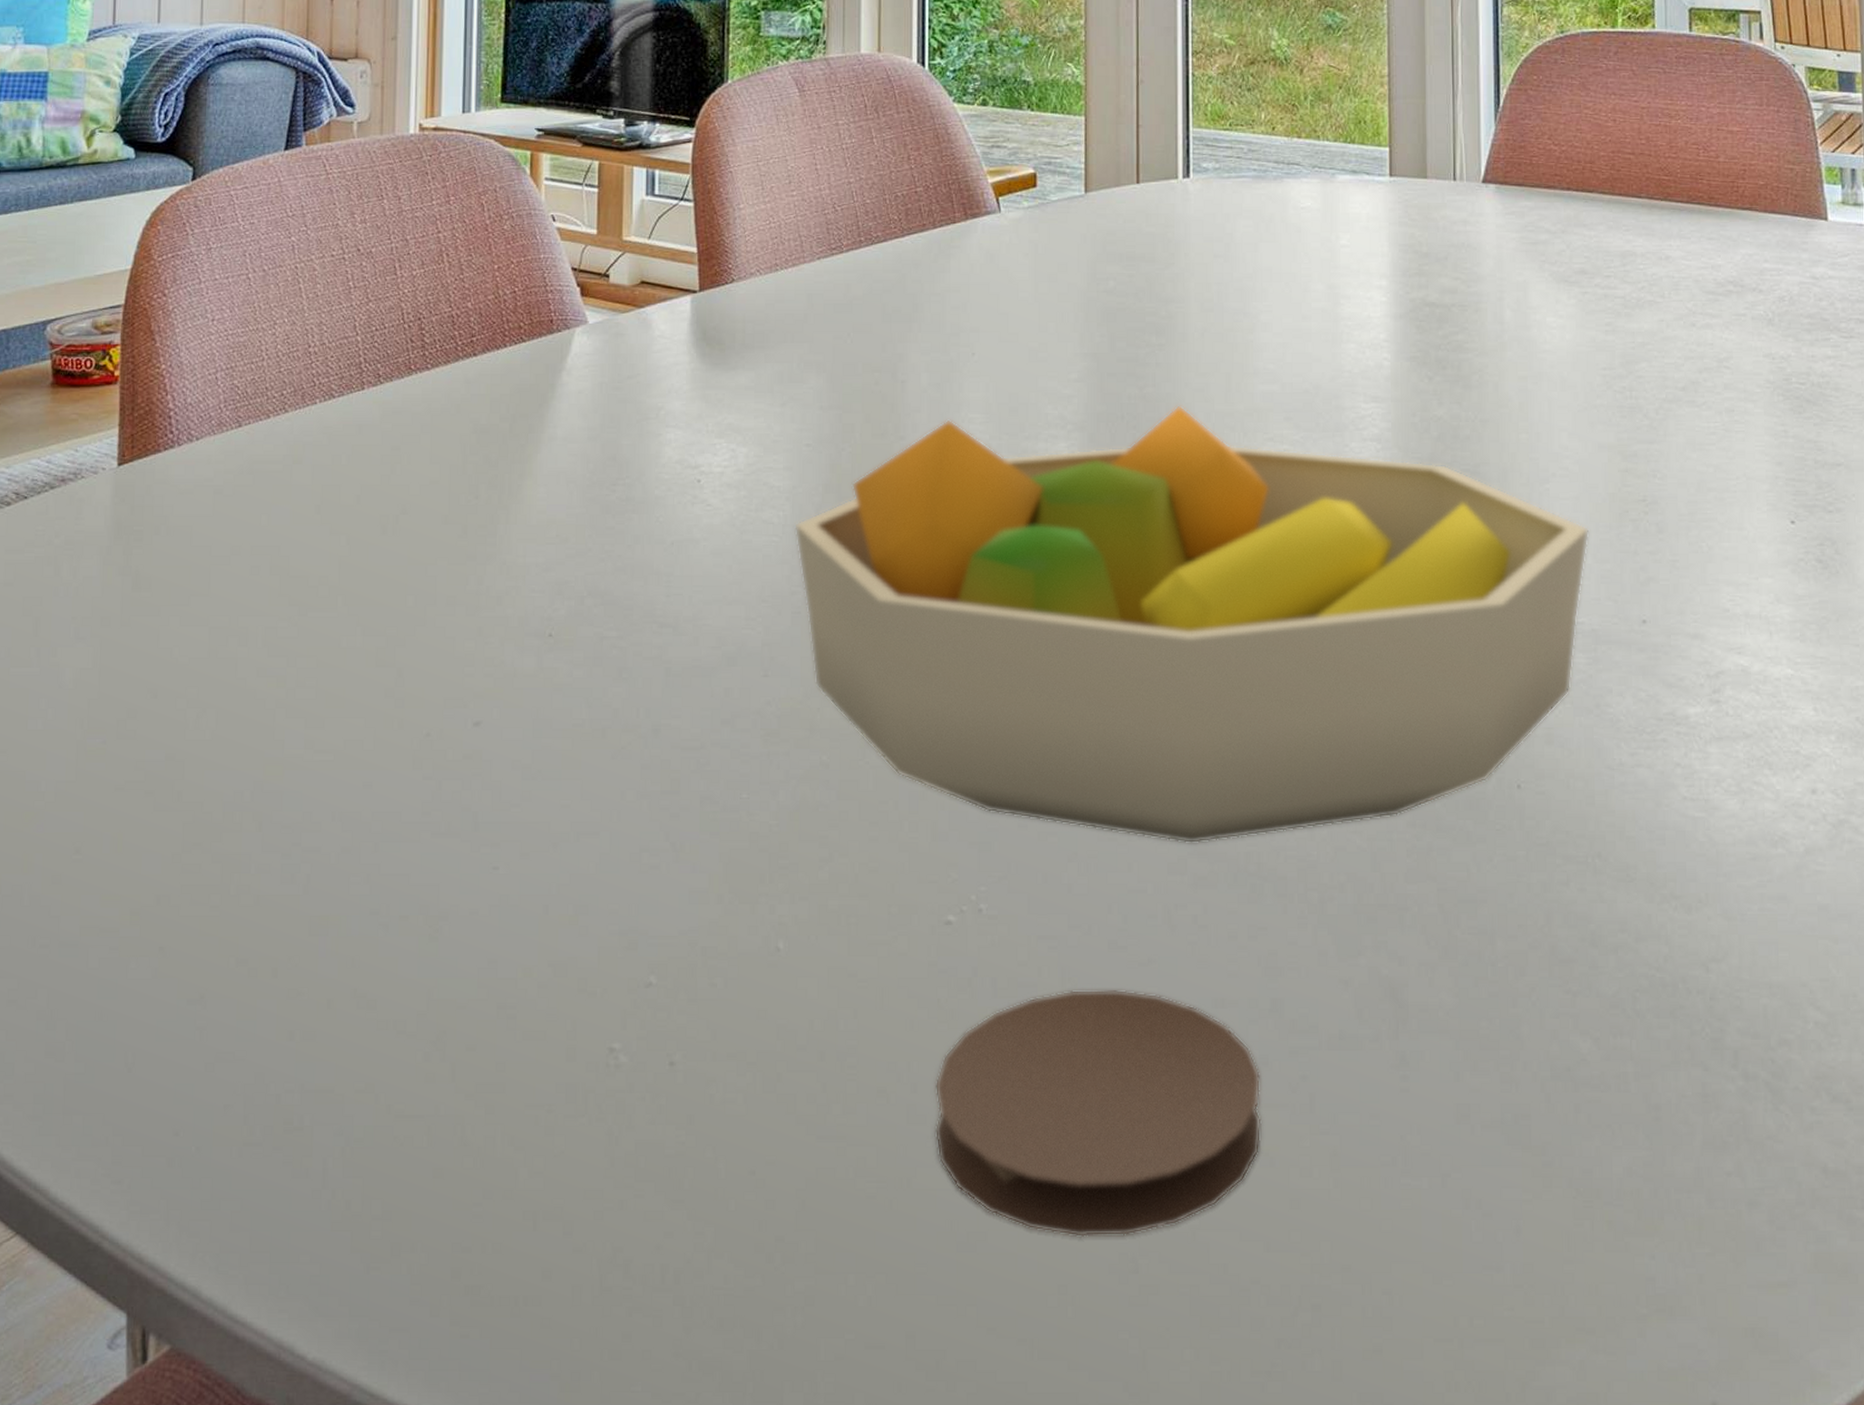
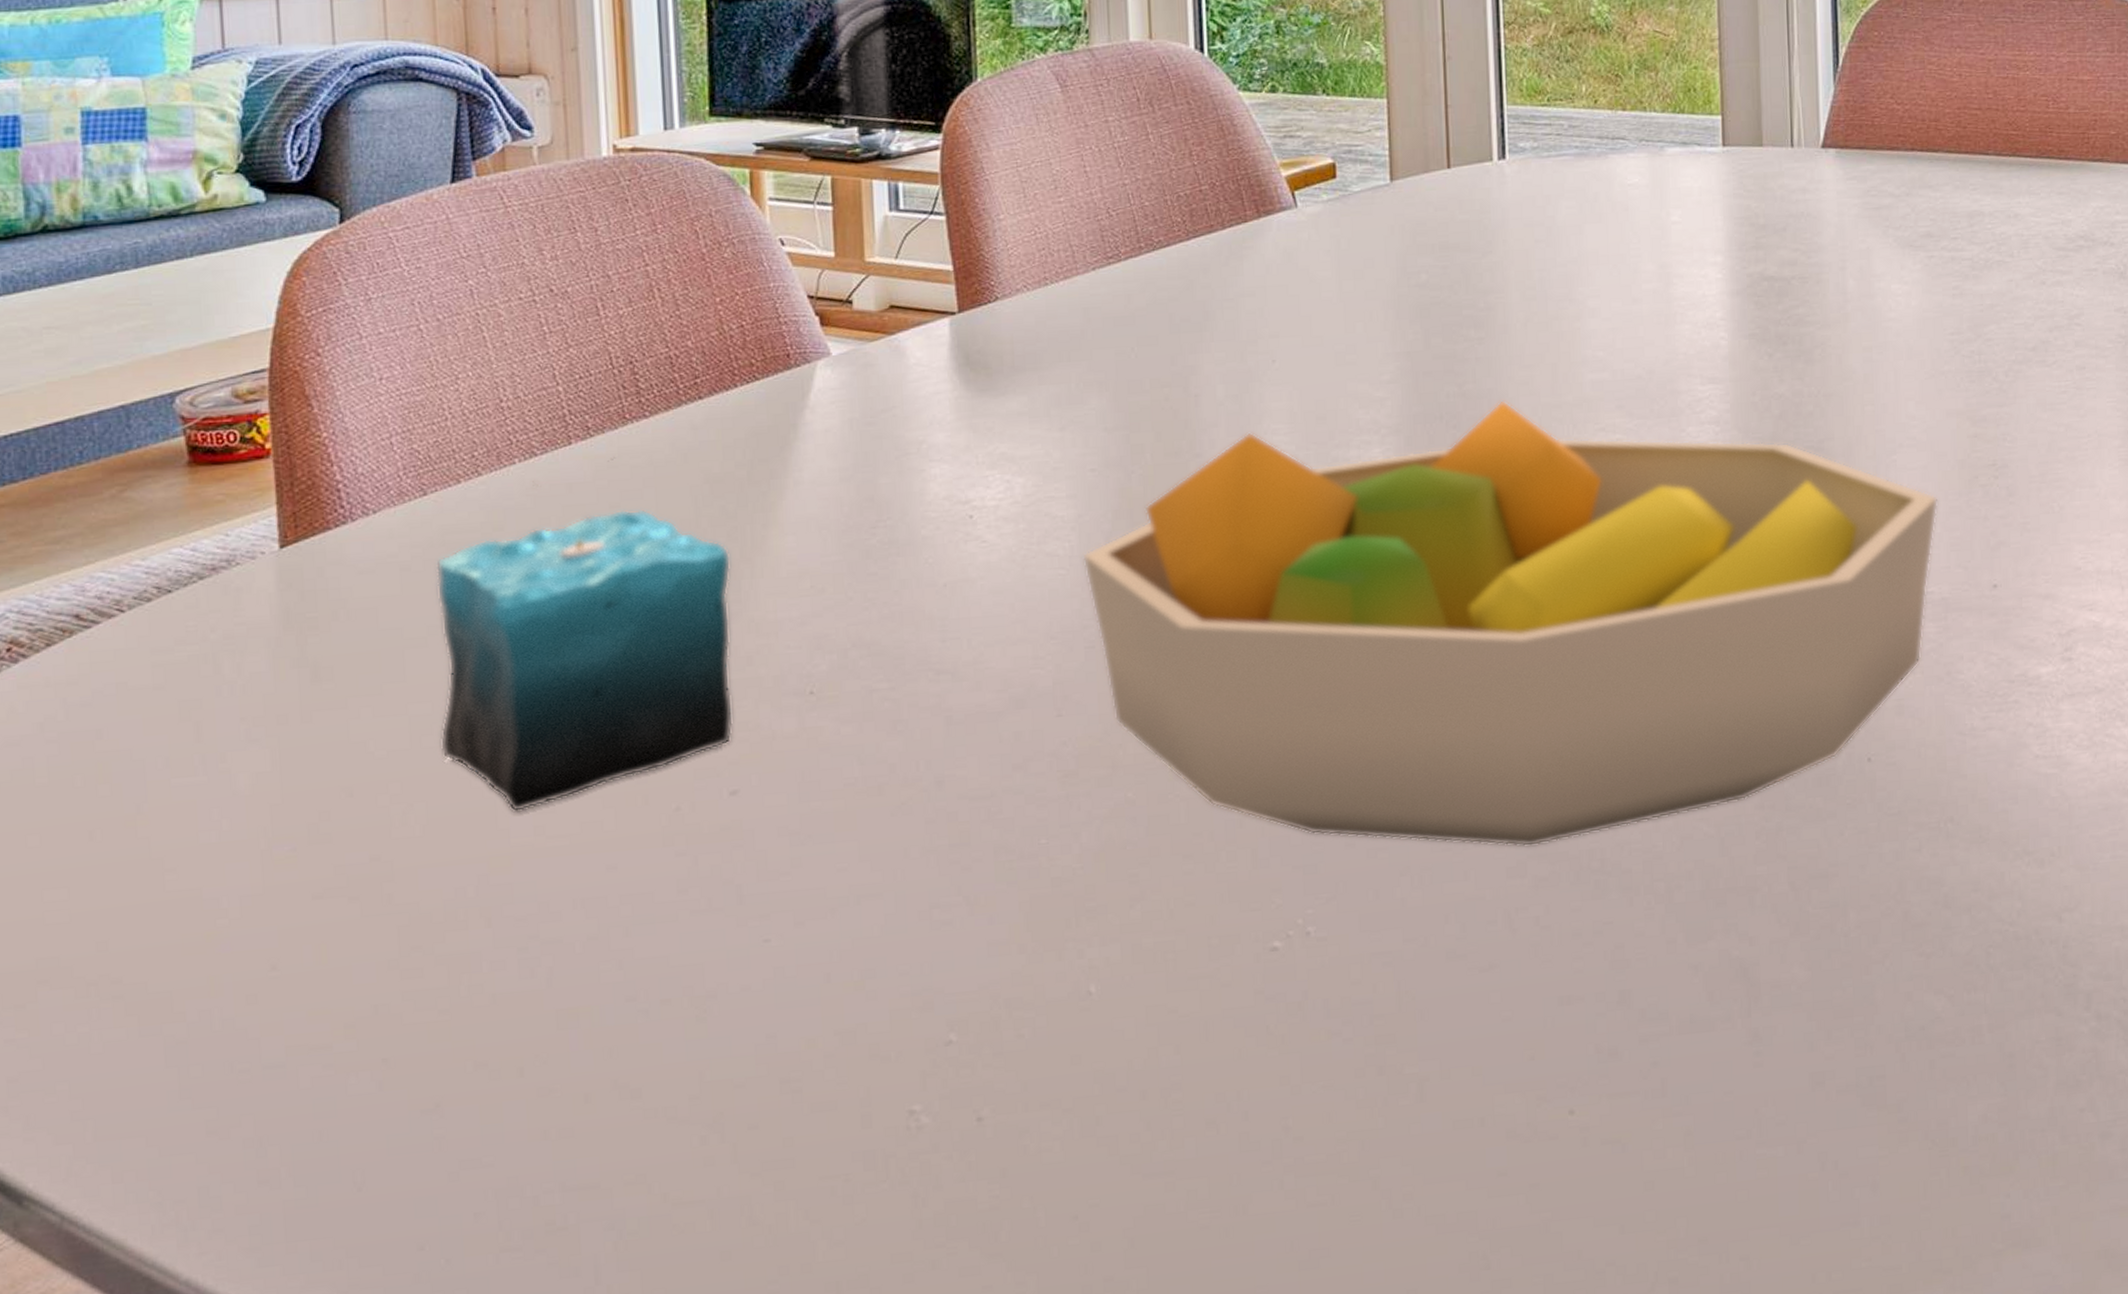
candle: none [232,403,490,725] -> present [436,456,734,812]
coaster: present [934,989,1262,1238] -> none [1267,996,1613,1243]

